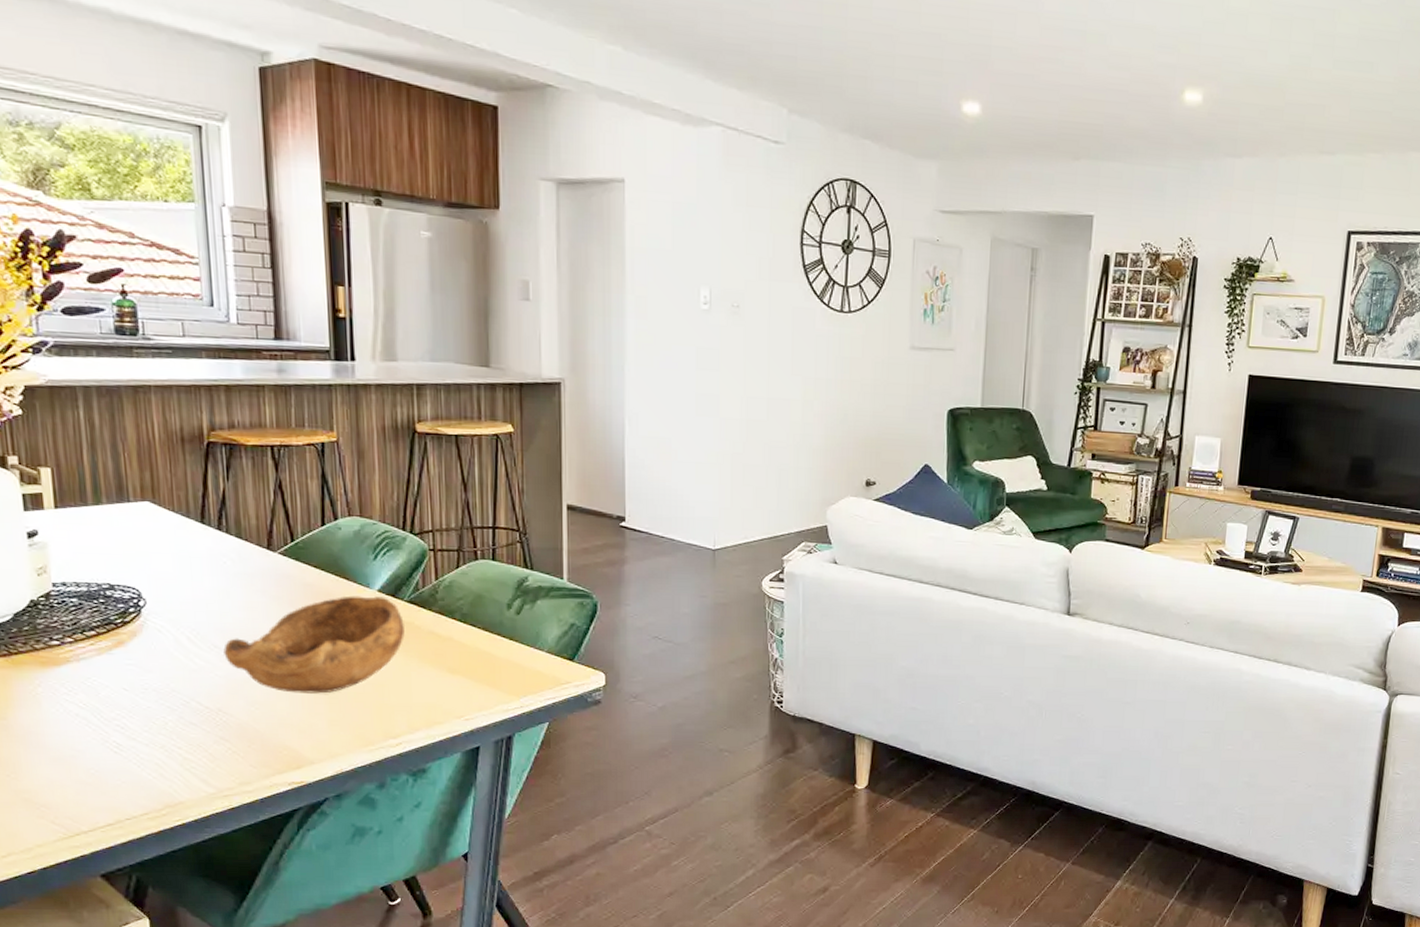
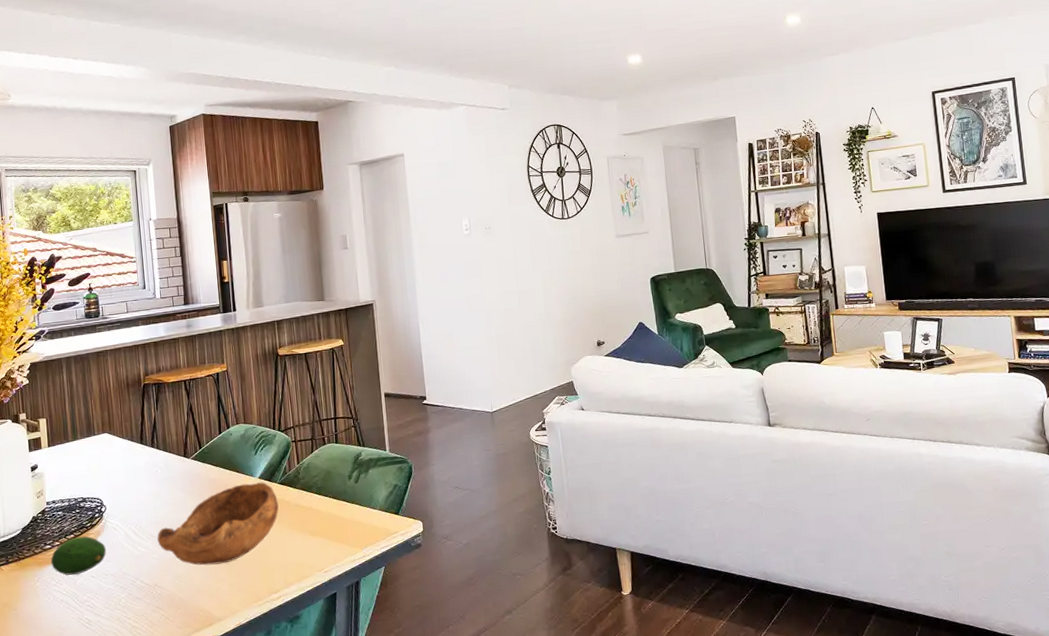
fruit: none [59,634,146,684] -> present [50,536,106,575]

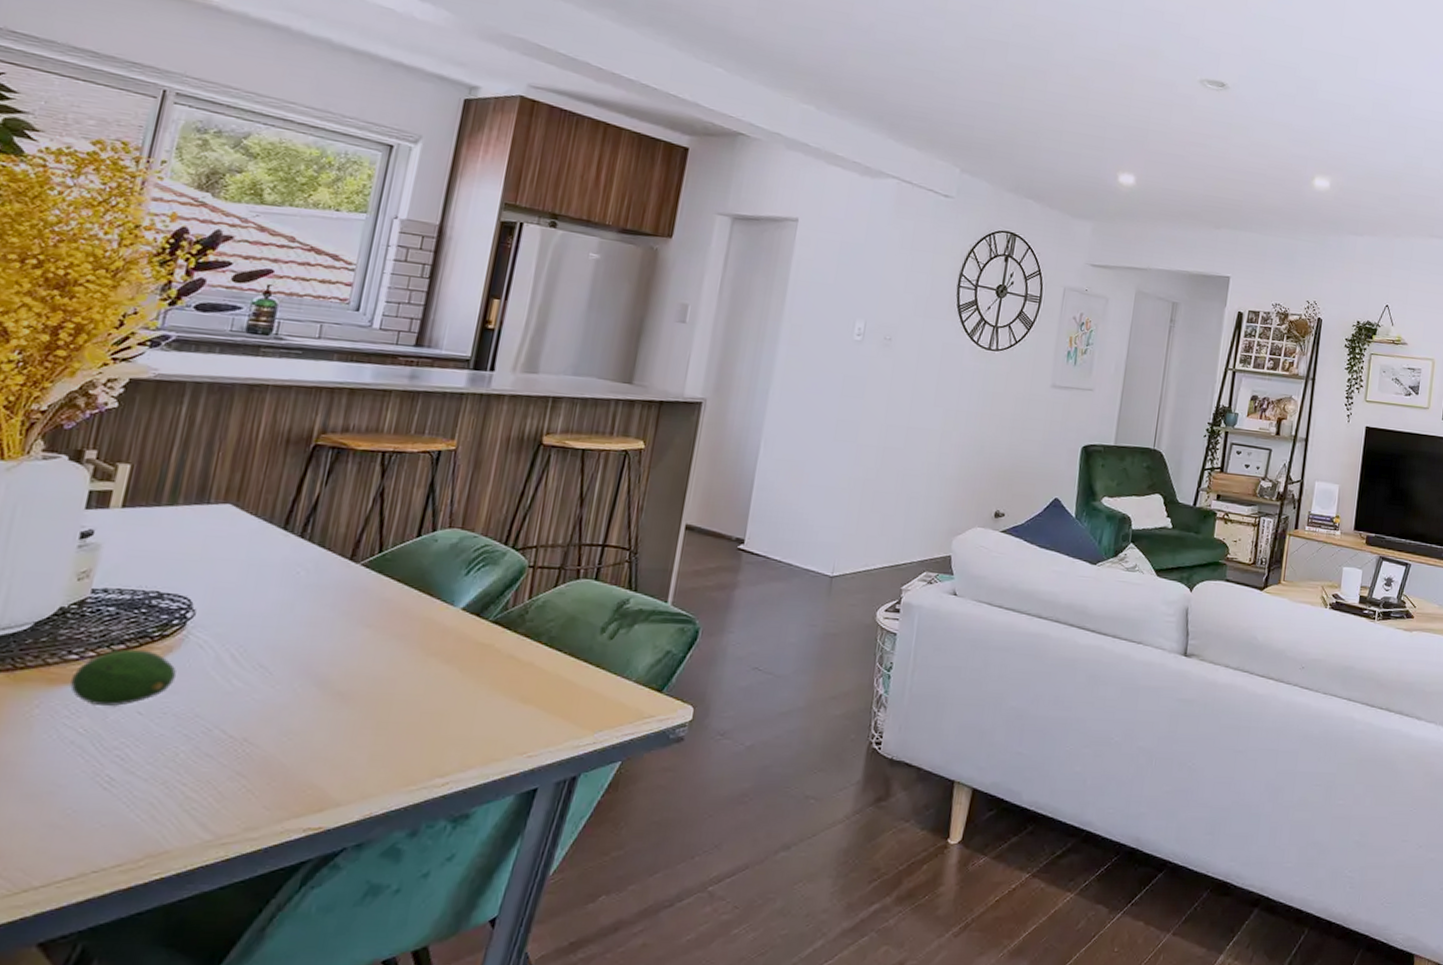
bowl: present [157,482,279,566] -> none [268,613,484,723]

